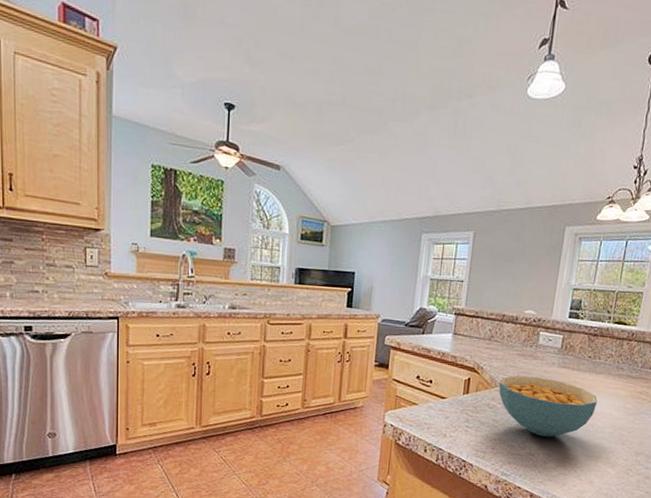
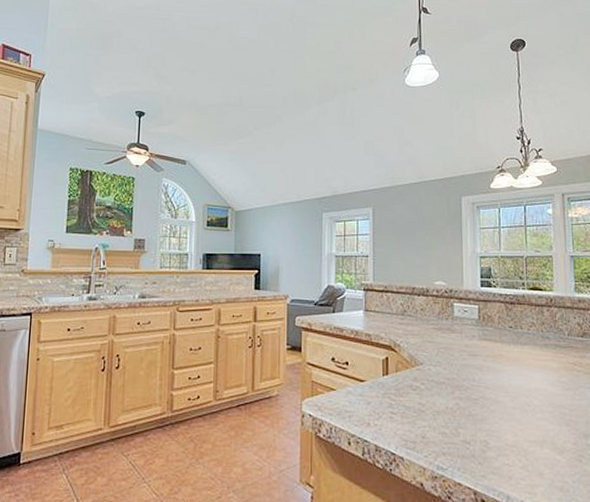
cereal bowl: present [498,375,597,437] -> none [420,352,529,421]

